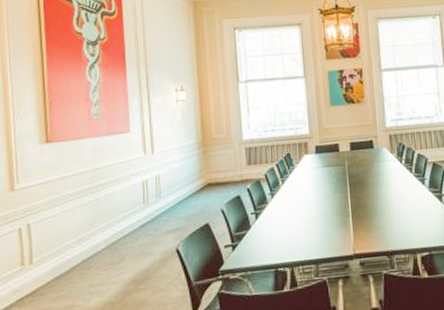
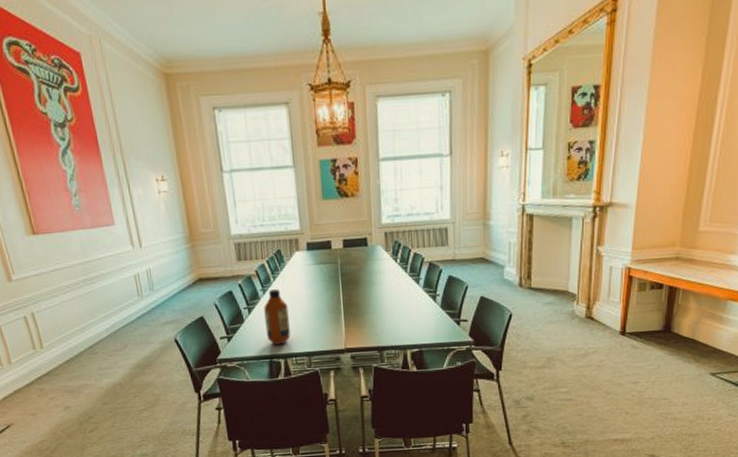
bottle: none [271,193,298,253] -> present [264,289,291,345]

